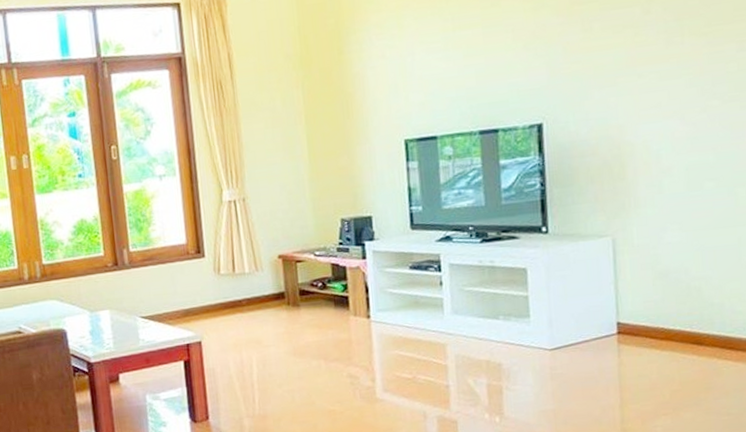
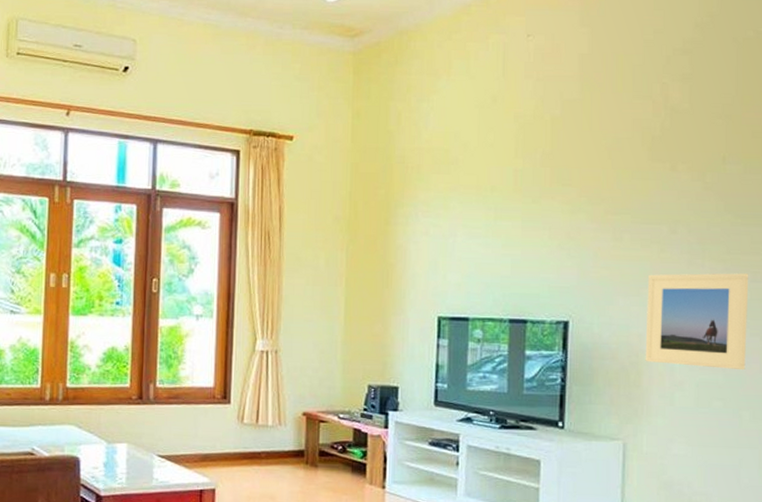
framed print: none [623,43,738,153] -> present [645,273,749,371]

